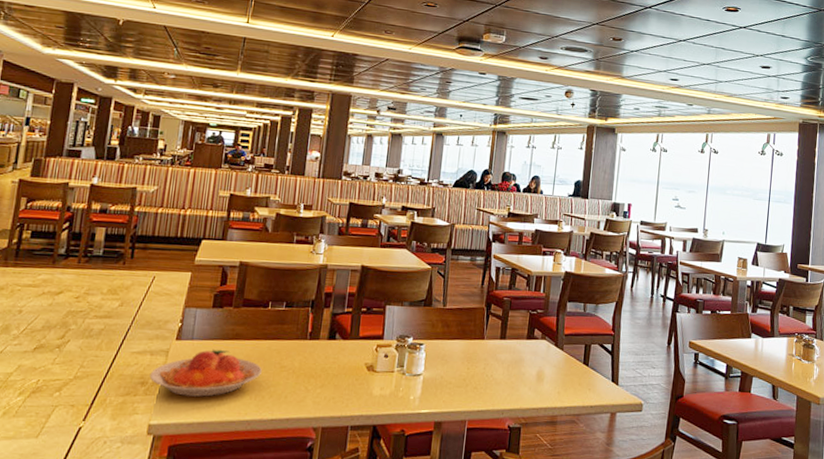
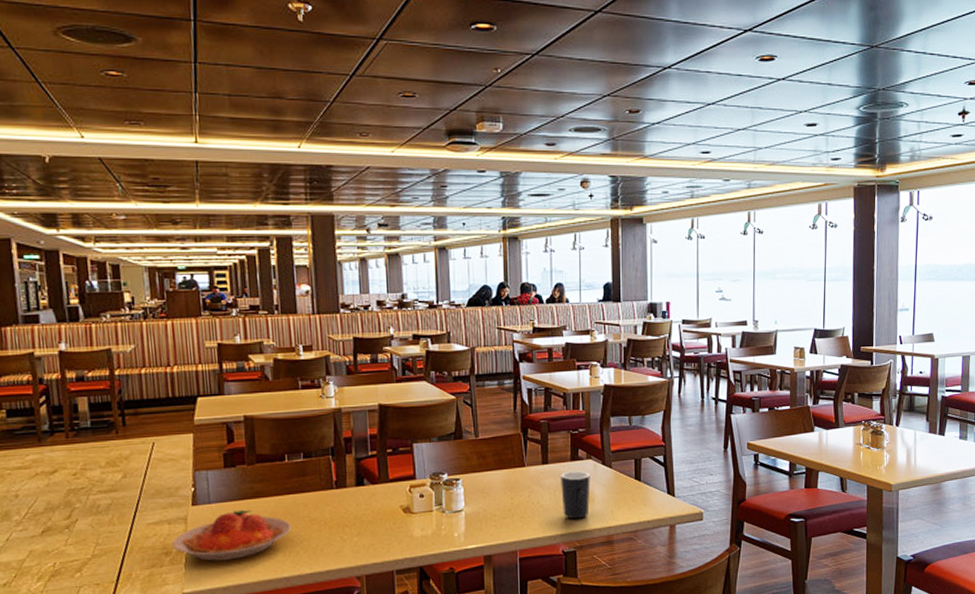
mug: none [513,348,543,396] -> present [561,470,590,519]

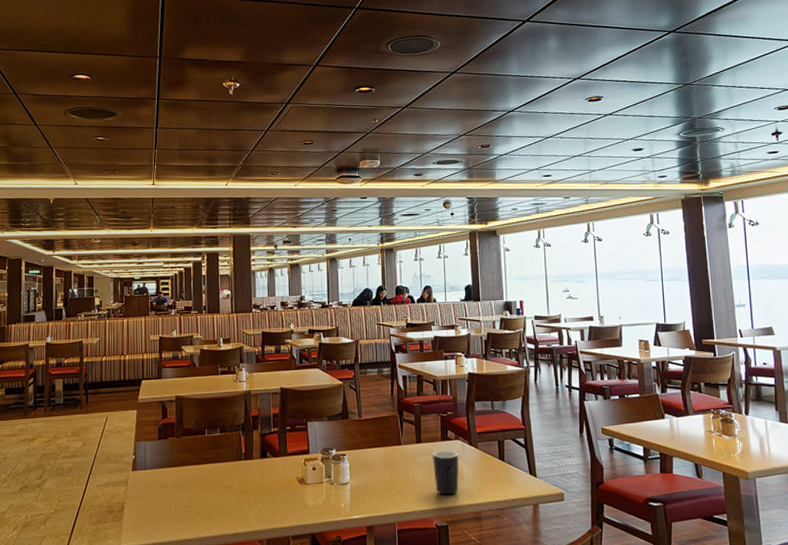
plate: present [172,509,291,561] -> none [115,475,207,520]

